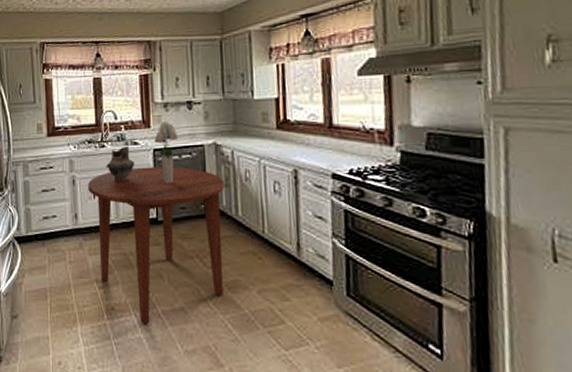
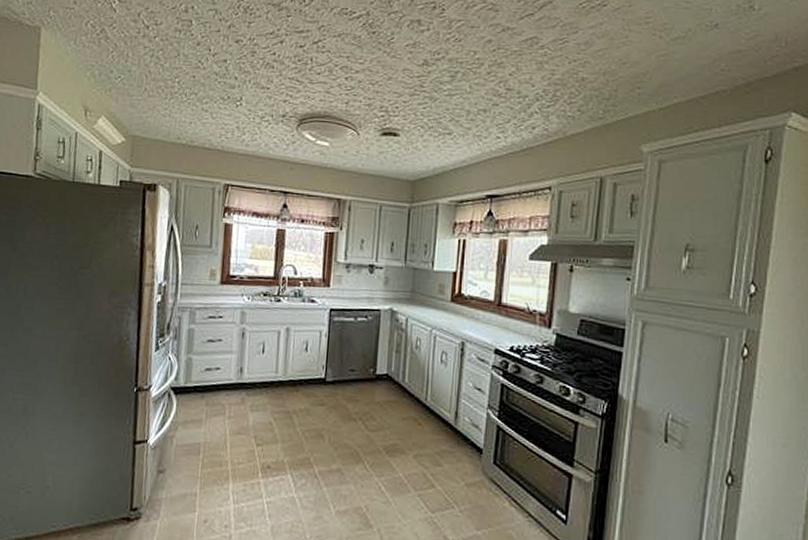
dining table: present [88,166,224,325] -> none [258,325,395,484]
ceramic jug: present [105,146,135,182] -> none [279,302,310,339]
bouquet: present [154,121,178,183] -> none [332,282,356,345]

